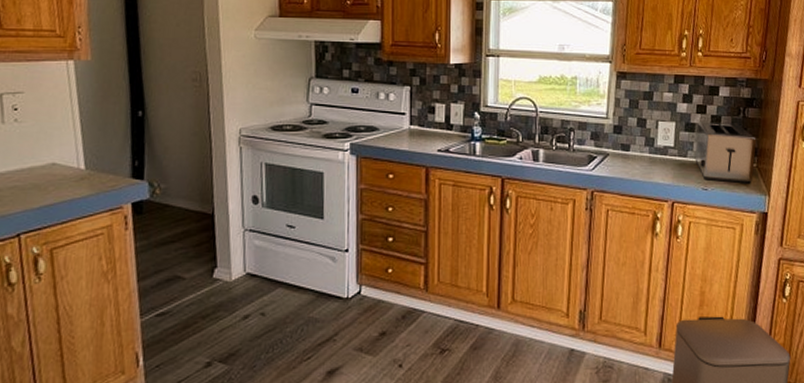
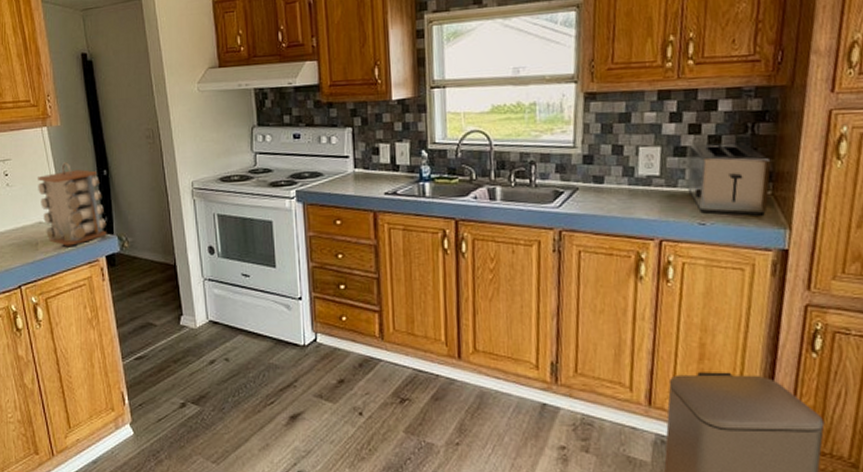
spice rack: none [54,100,137,191] -> present [38,162,107,246]

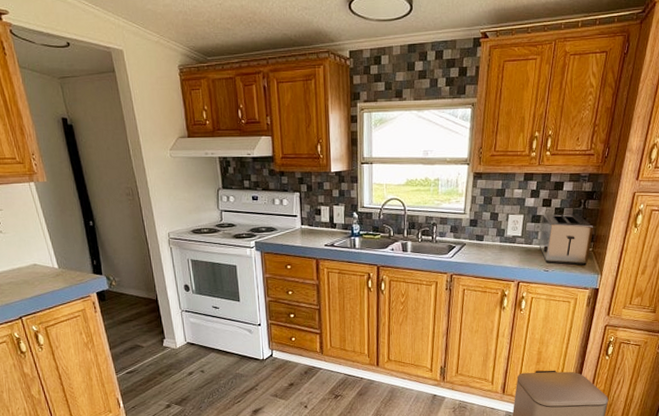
spice rack: present [38,162,107,246] -> none [29,214,96,285]

